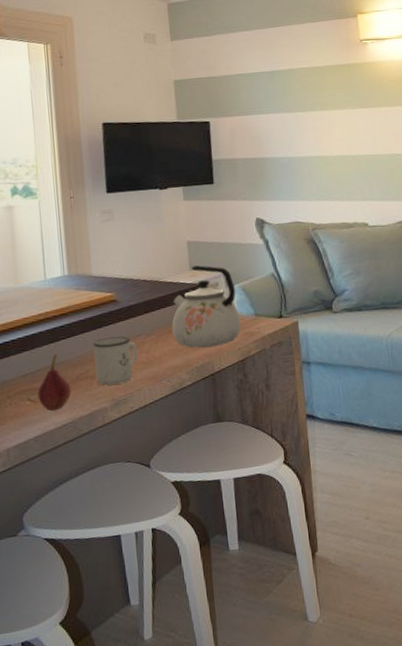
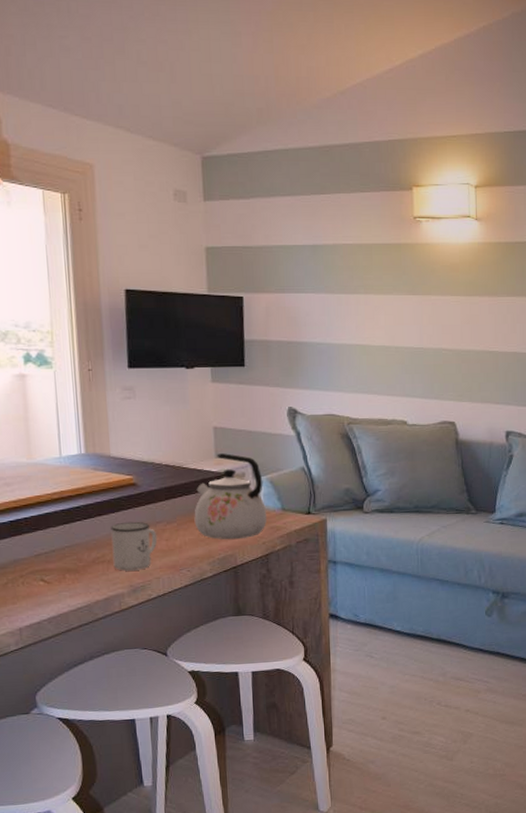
fruit: present [37,354,71,412] -> none [51,535,87,594]

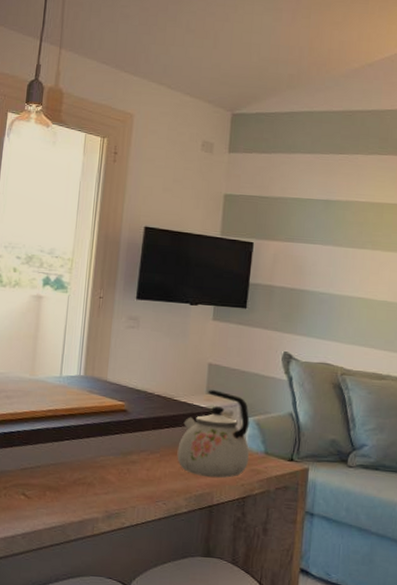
mug: present [110,521,158,571] -> none [93,446,139,497]

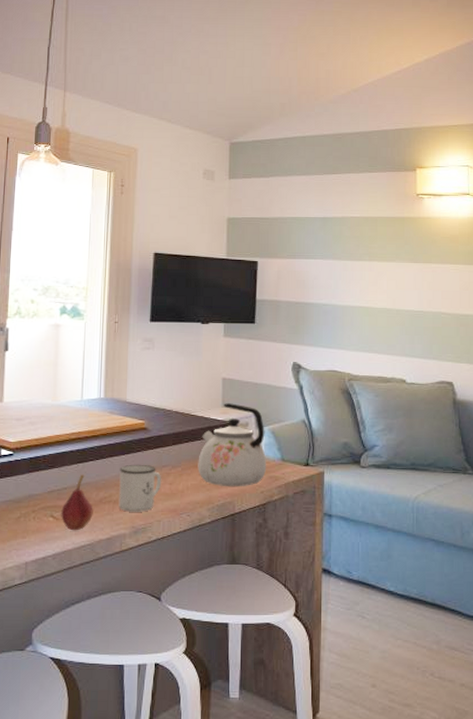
fruit: none [33,453,67,511] -> present [61,474,93,531]
mug: none [93,446,139,497] -> present [118,464,162,512]

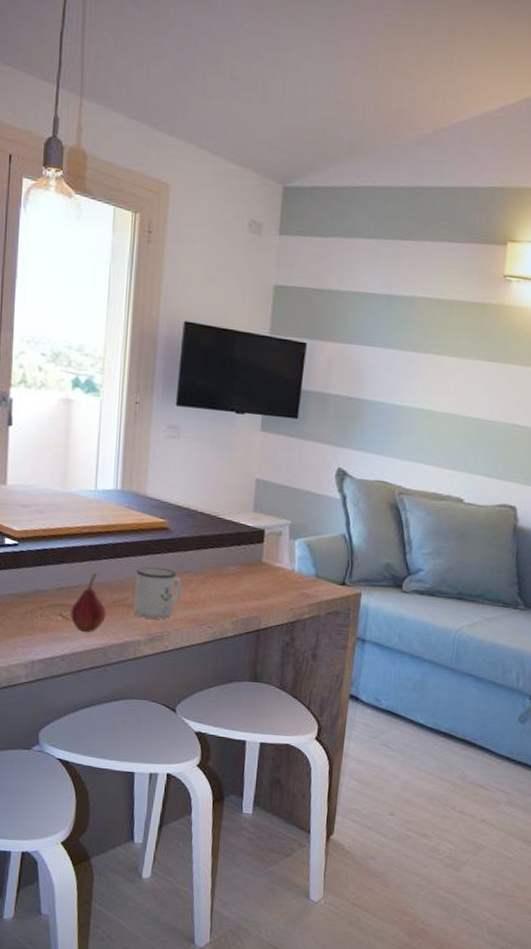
kettle: present [198,403,267,487] -> none [222,508,300,602]

